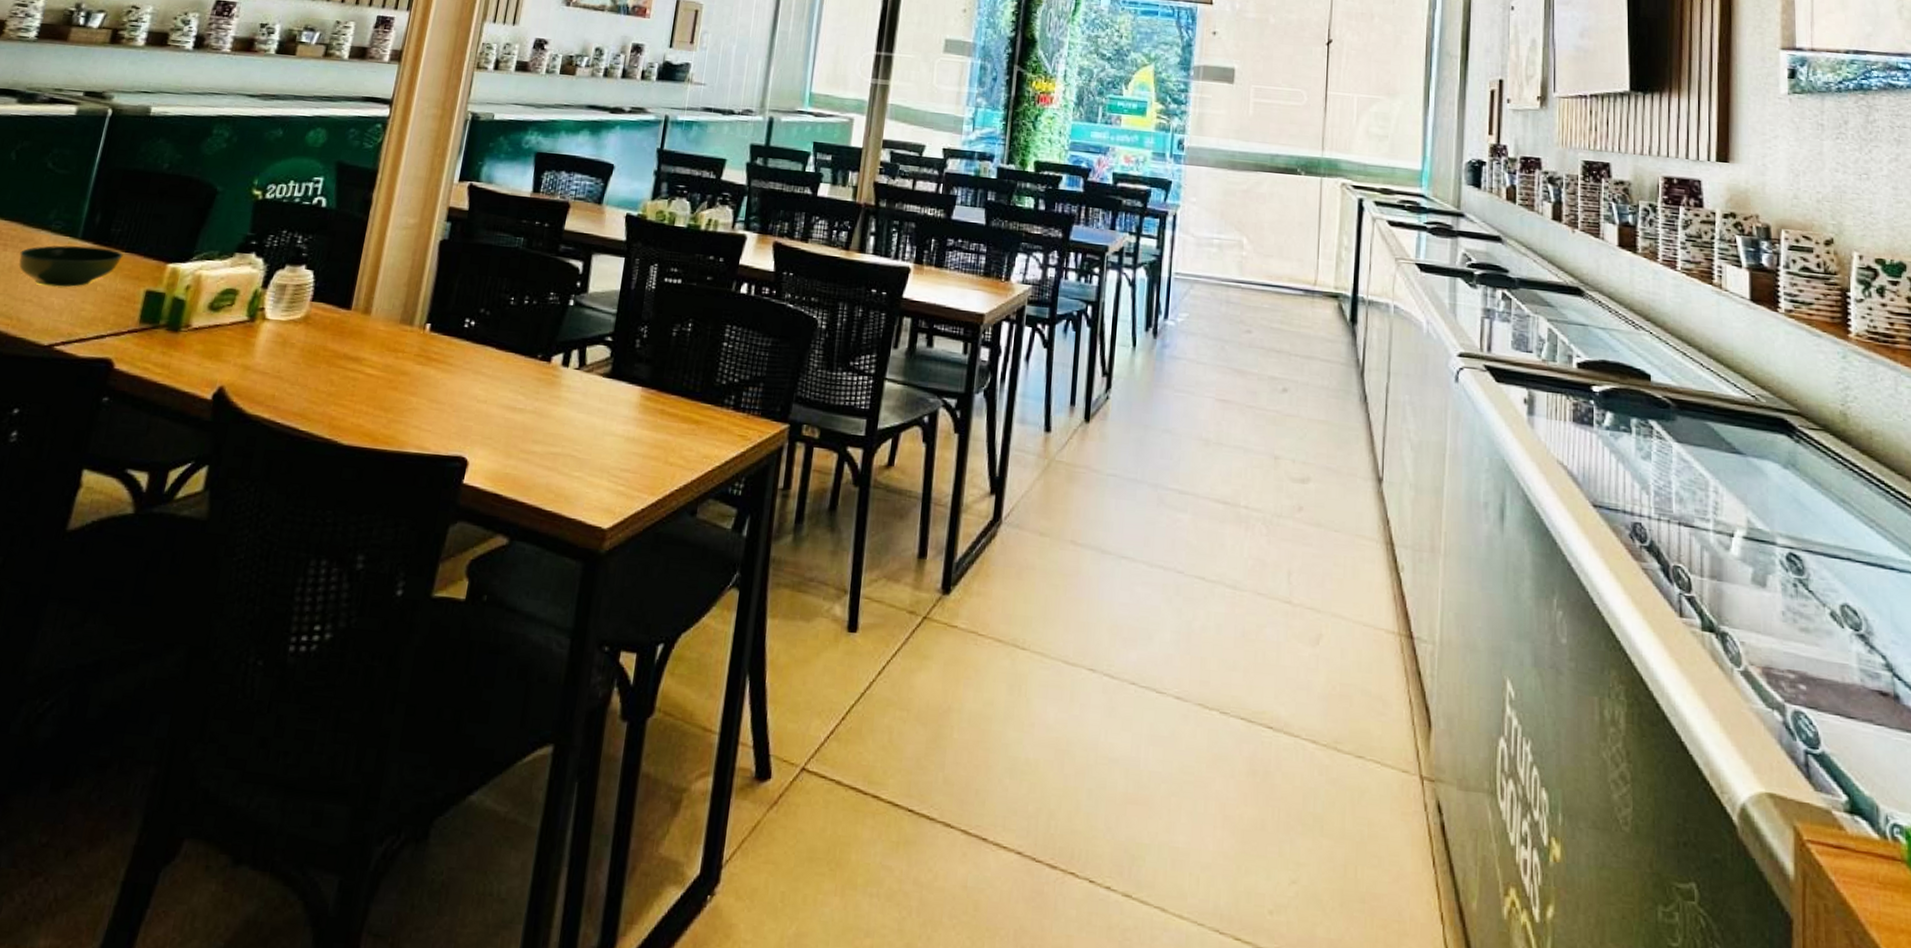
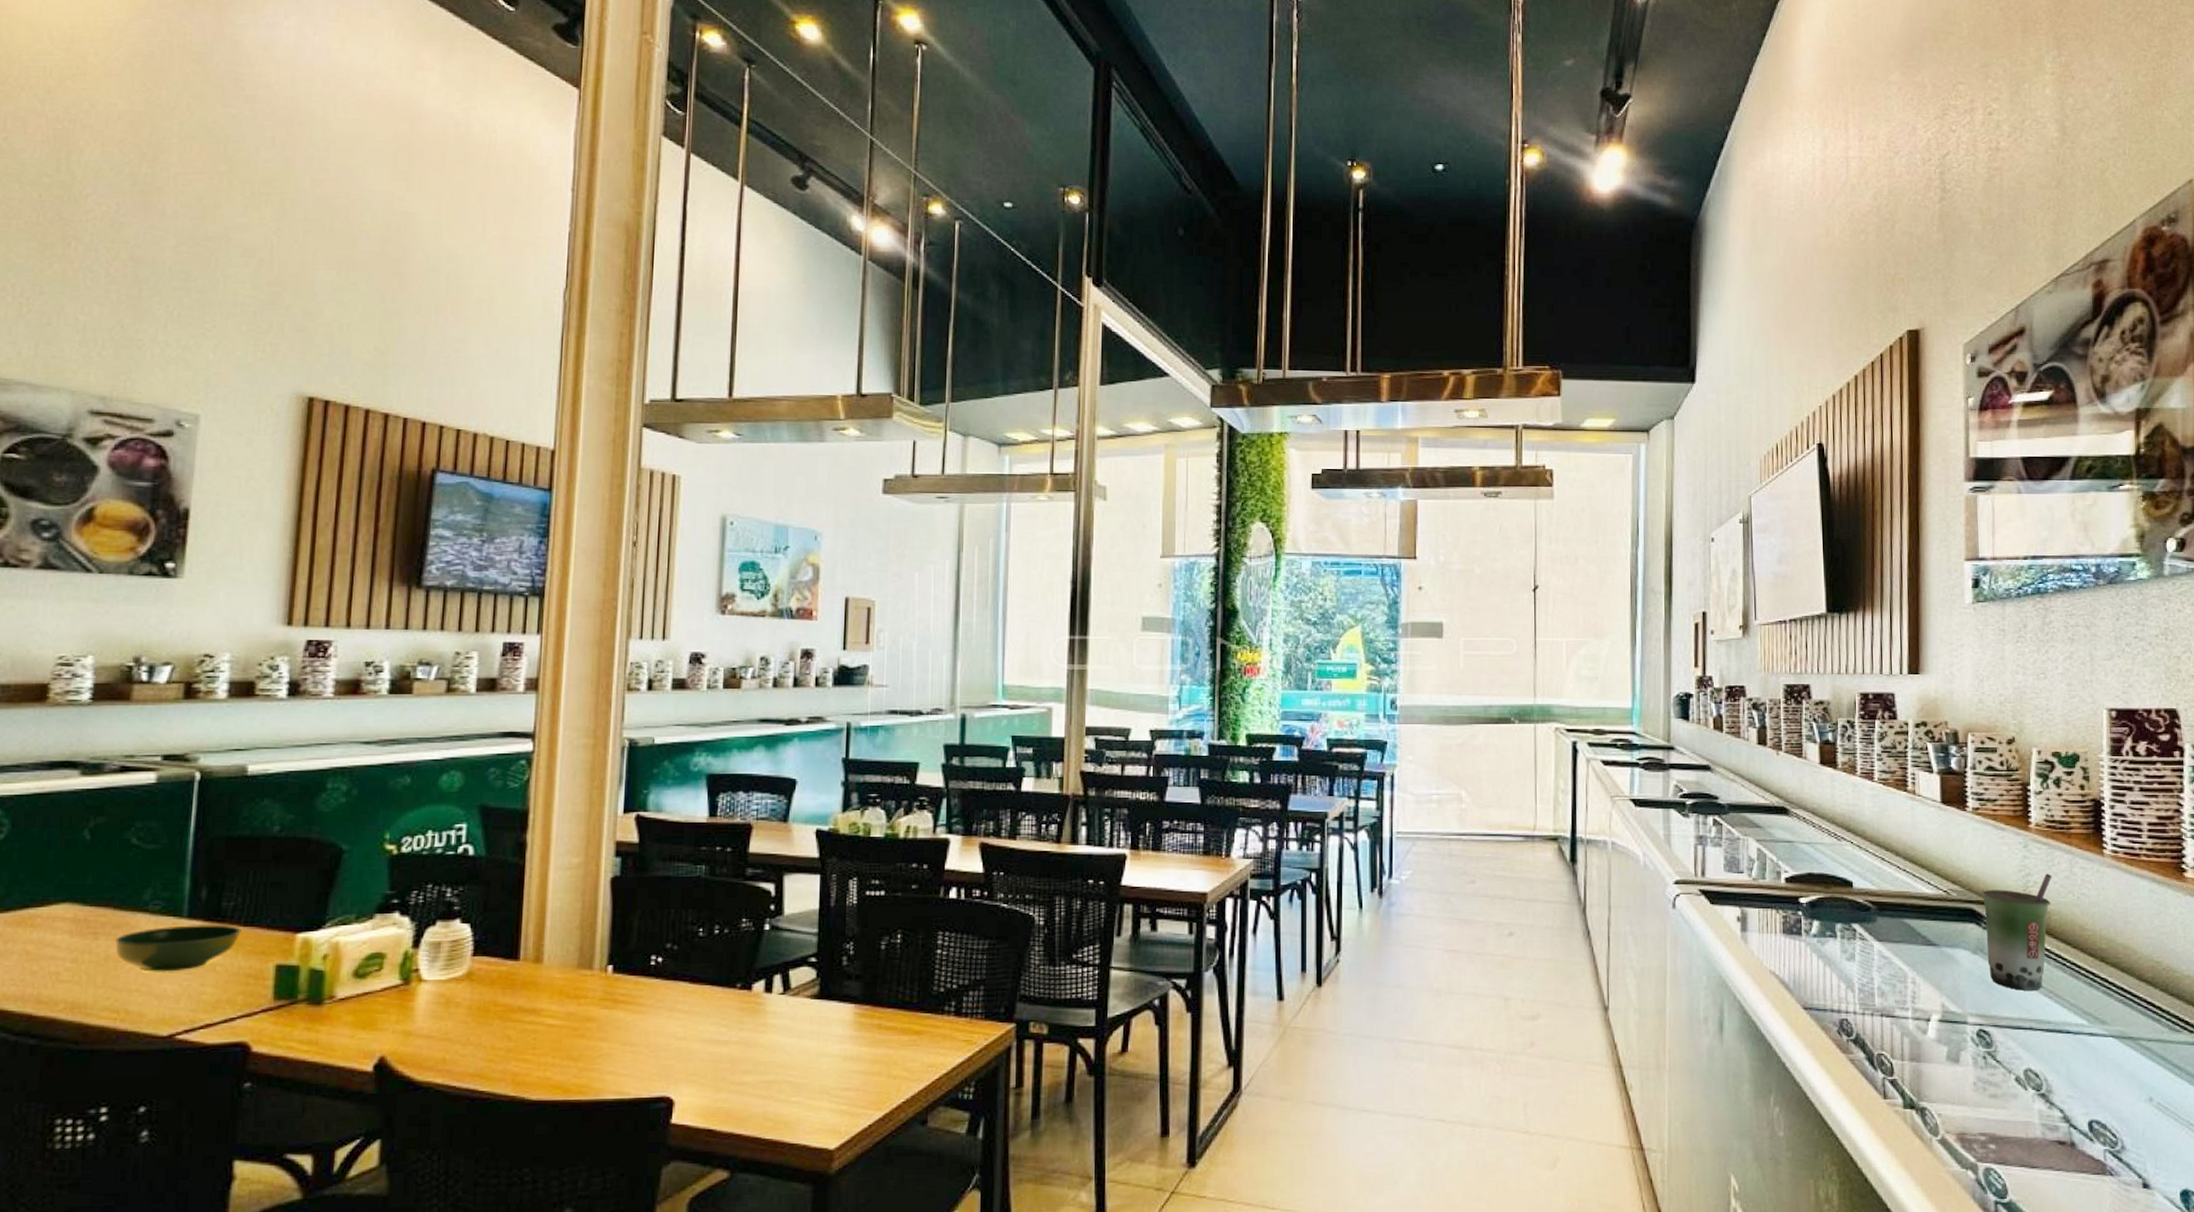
beverage cup: none [1793,389,1874,518] -> present [1981,873,2052,992]

